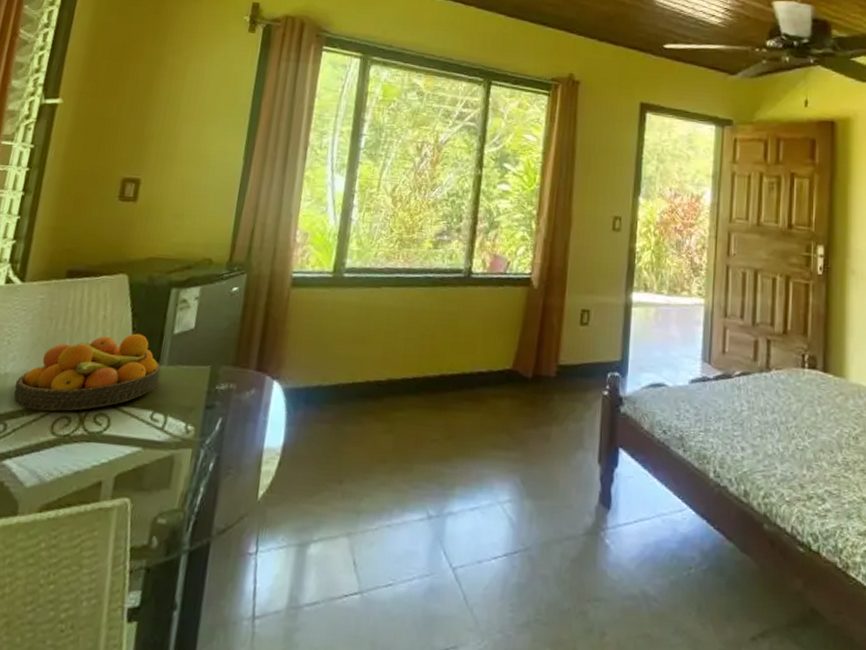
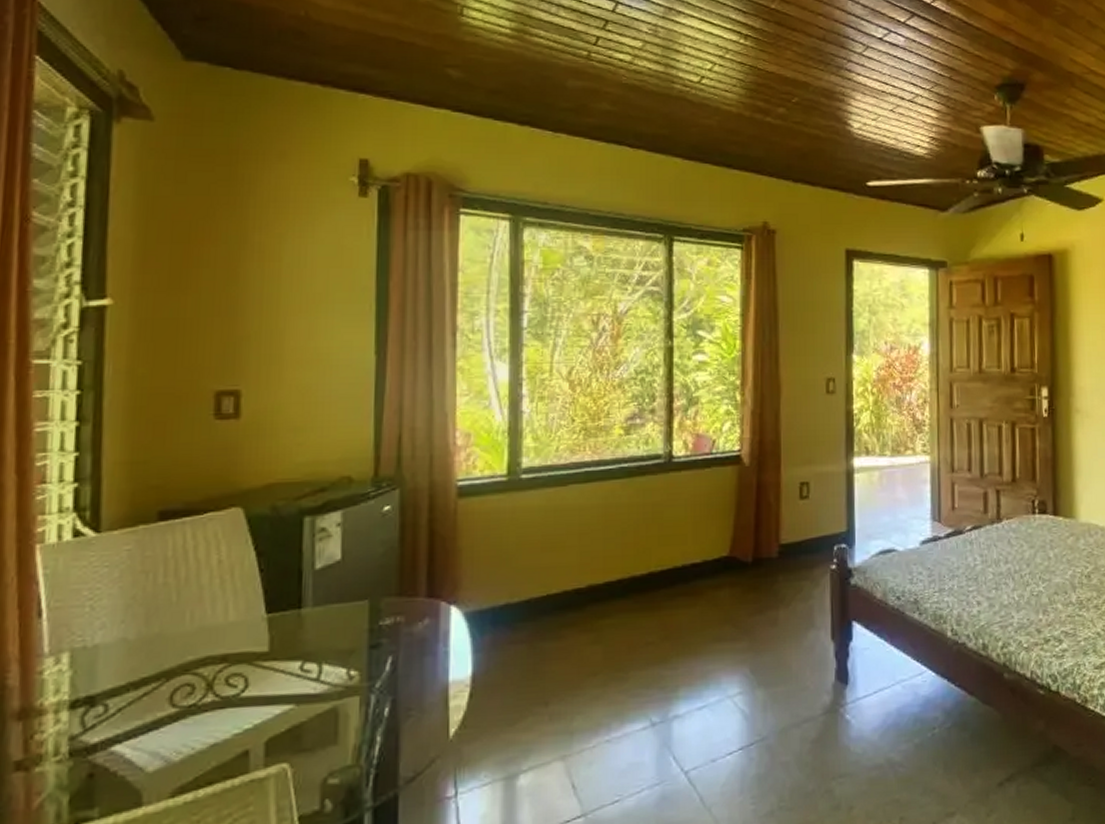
fruit bowl: present [14,333,161,412] -> none [111,575,305,683]

